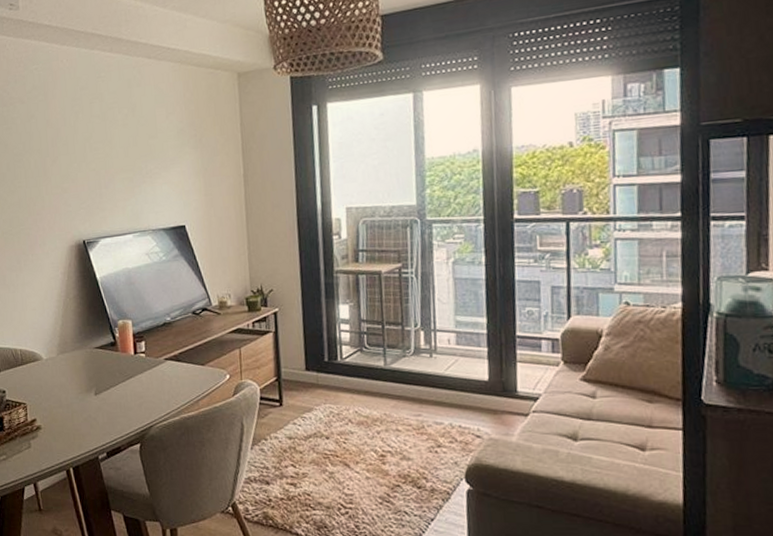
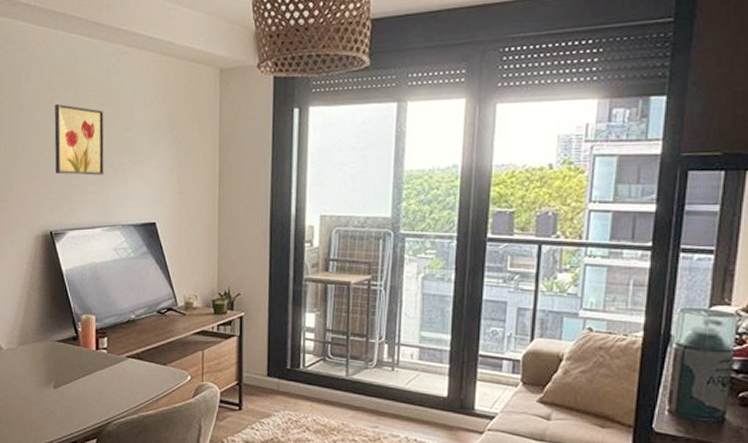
wall art: none [81,117,132,185] -> present [54,104,104,176]

